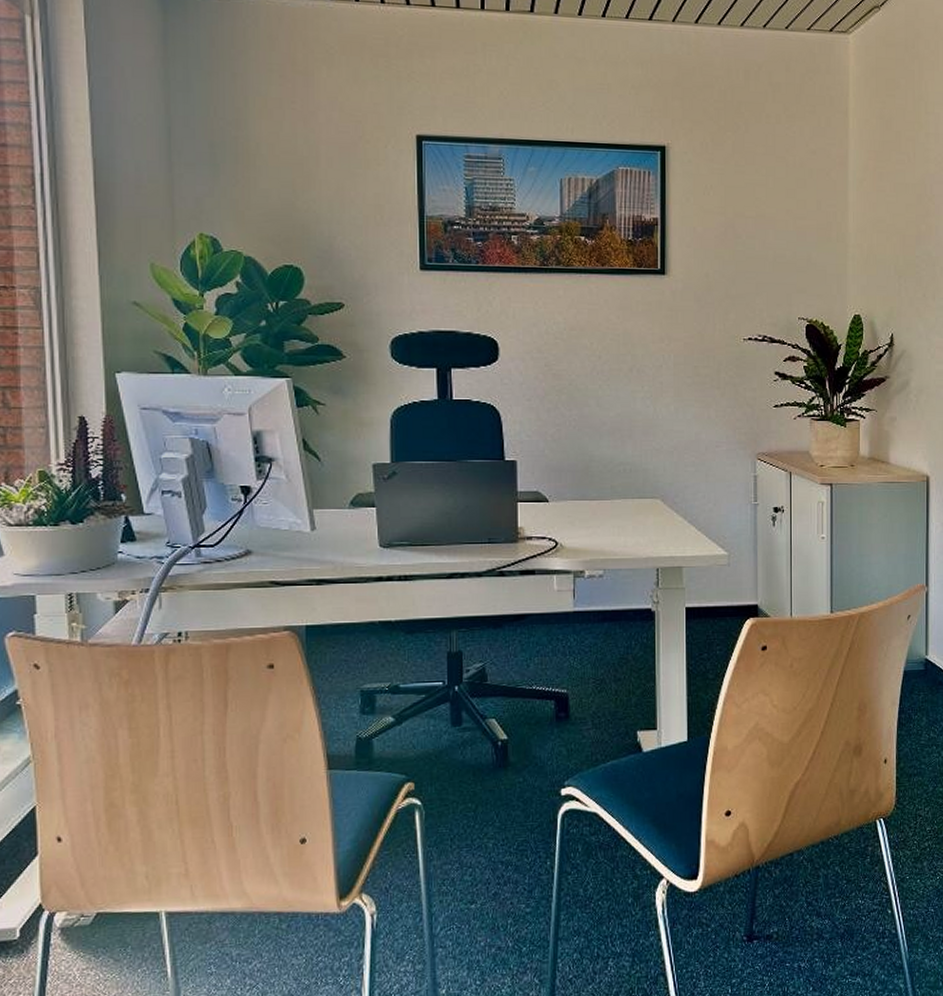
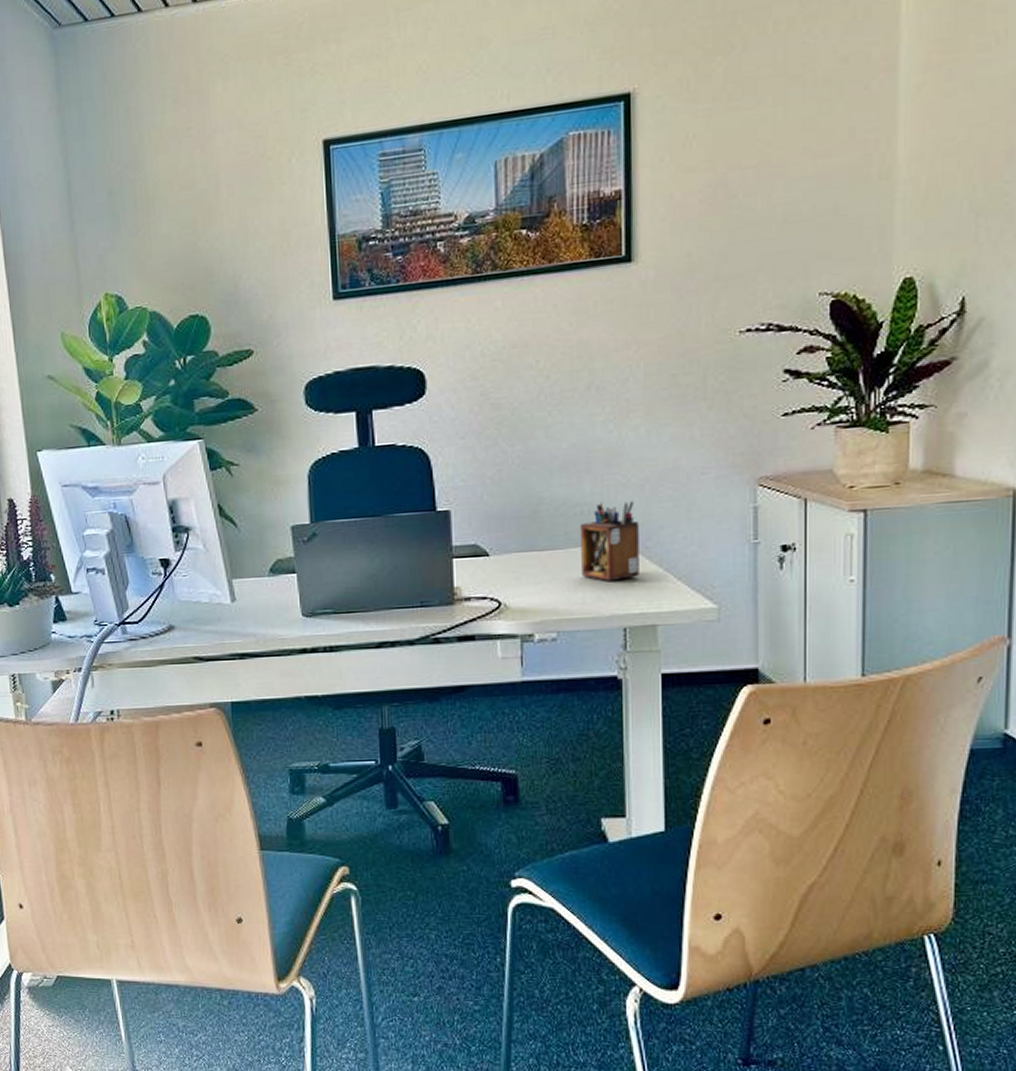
desk organizer: none [624,463,669,528] -> present [581,501,639,581]

